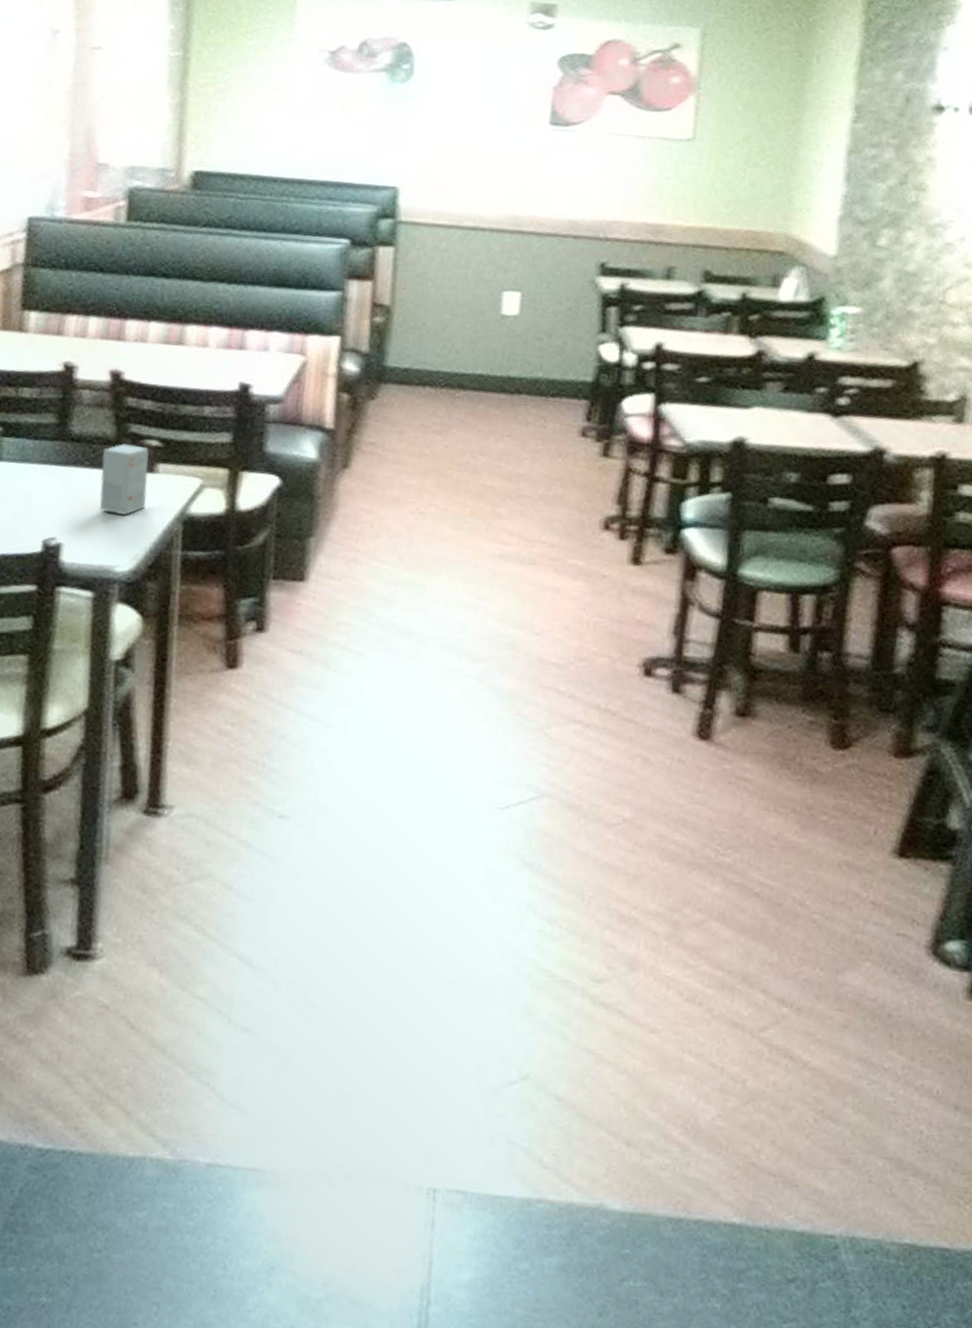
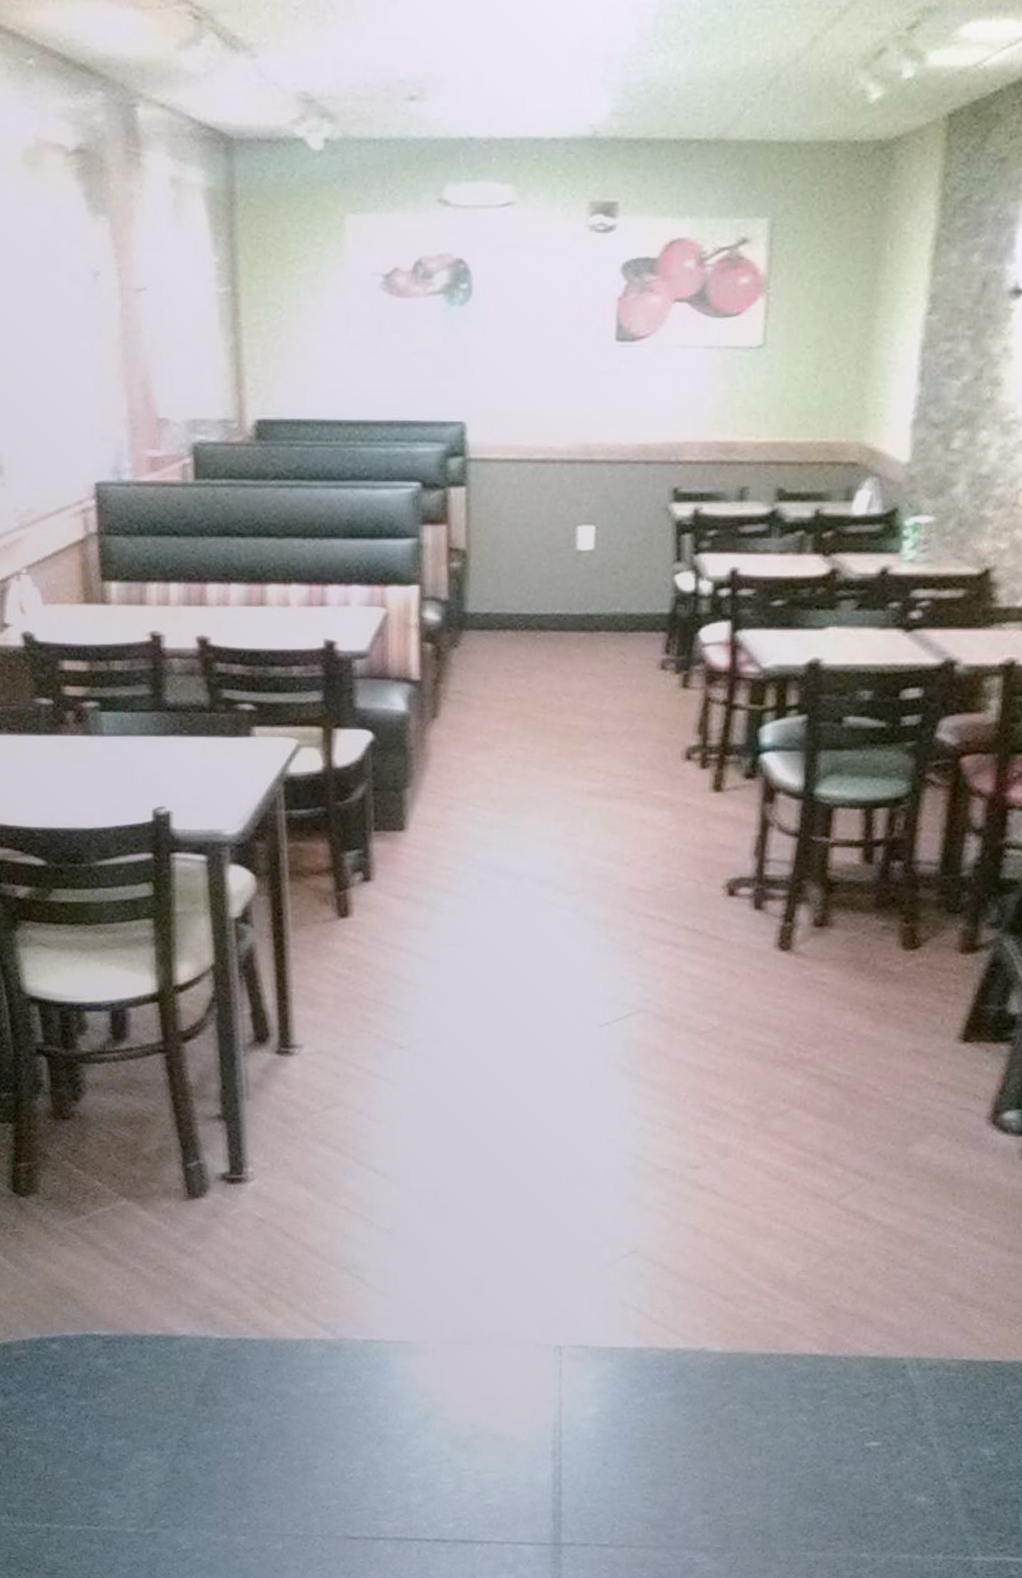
small box: present [99,444,150,516] -> none [199,710,247,781]

